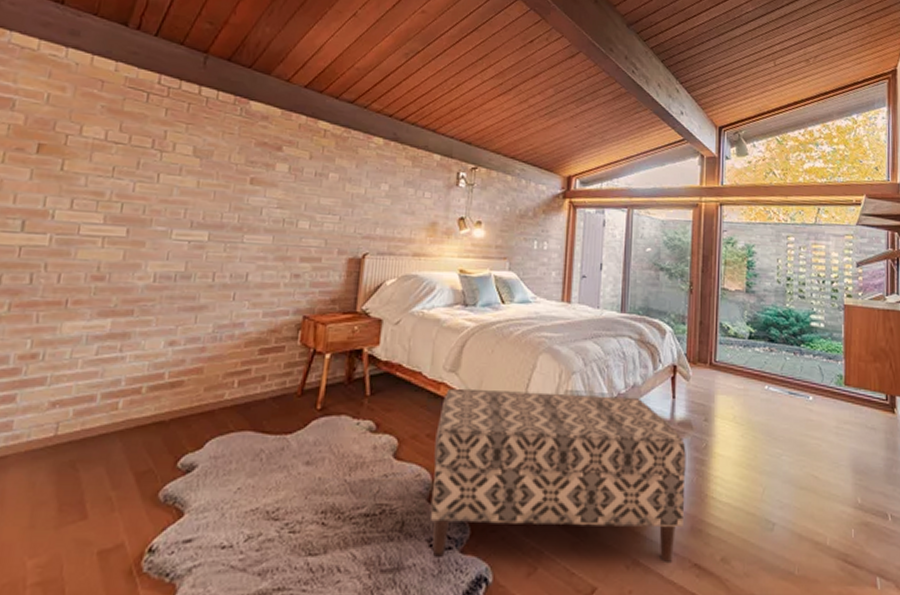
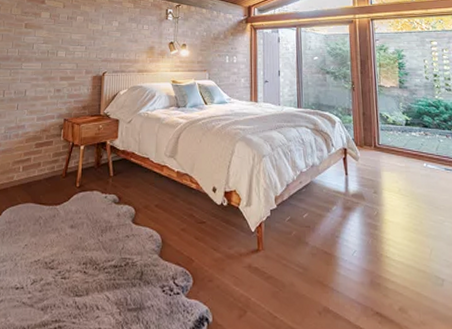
bench: present [429,388,686,562] -> none [161,169,364,310]

